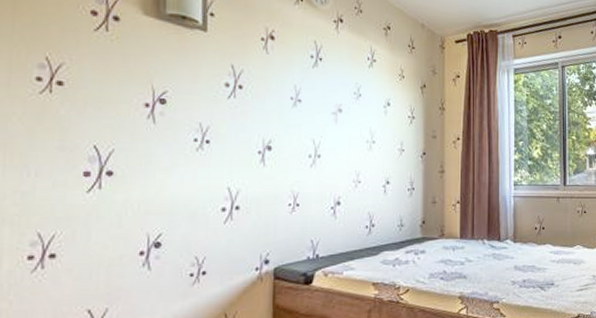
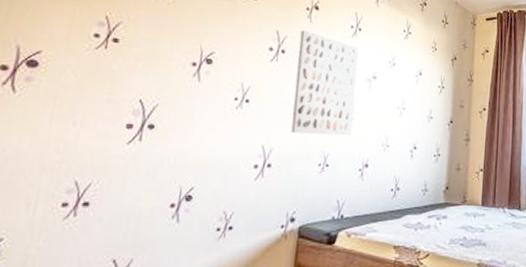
wall art: none [256,62,322,174] -> present [291,30,359,136]

